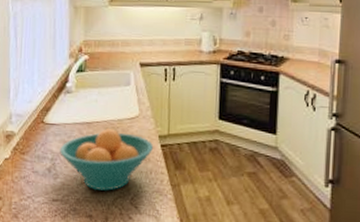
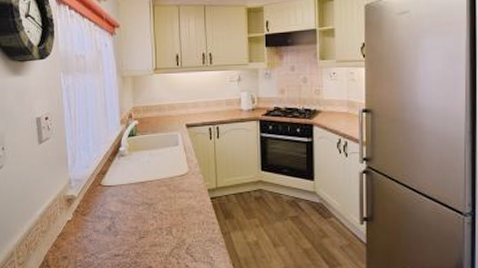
fruit bowl: present [60,129,154,191] -> none [118,187,204,243]

